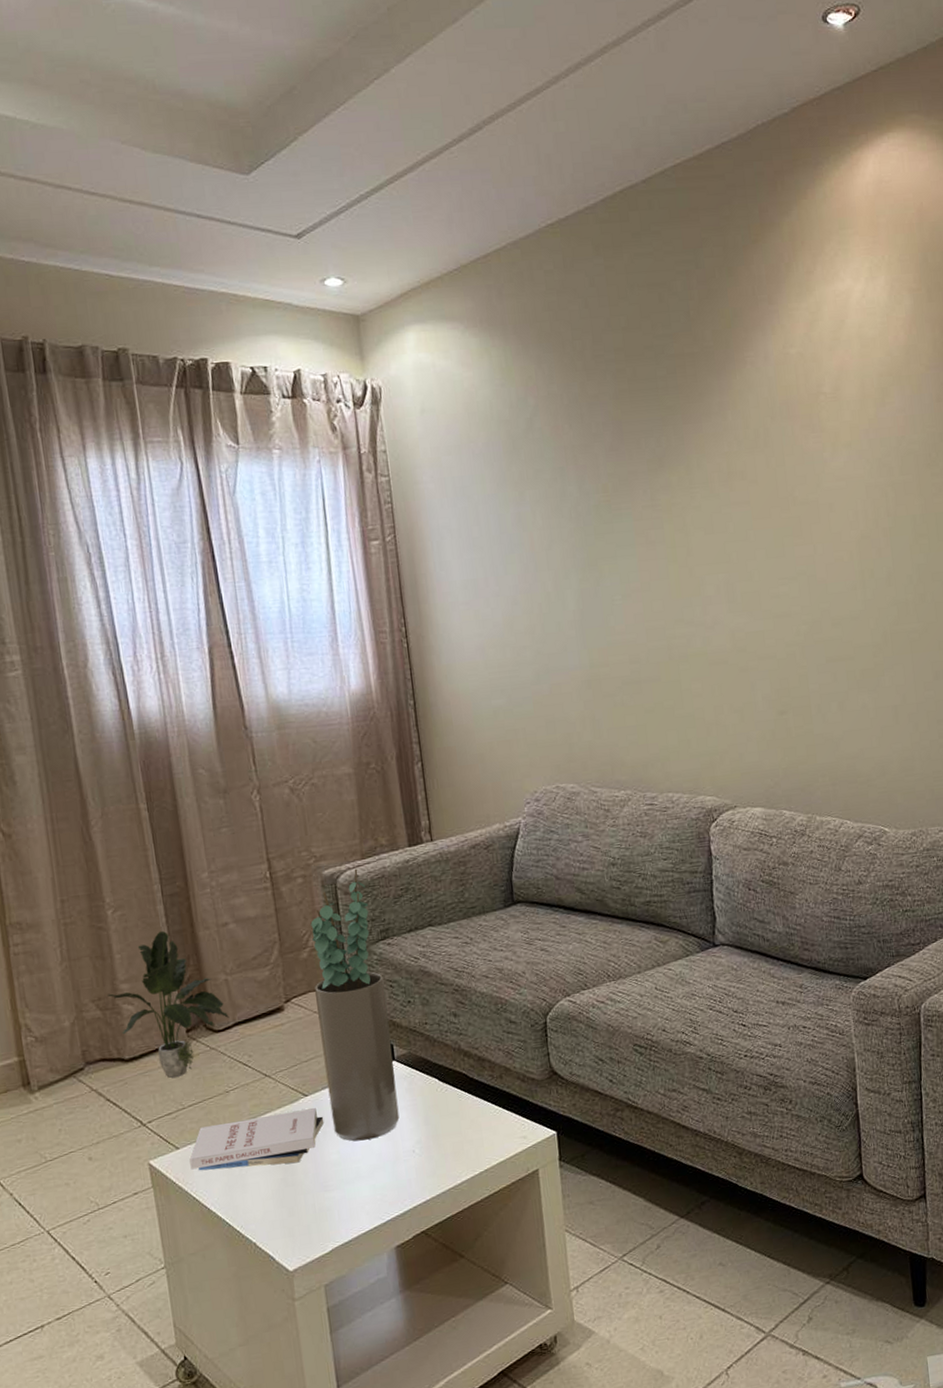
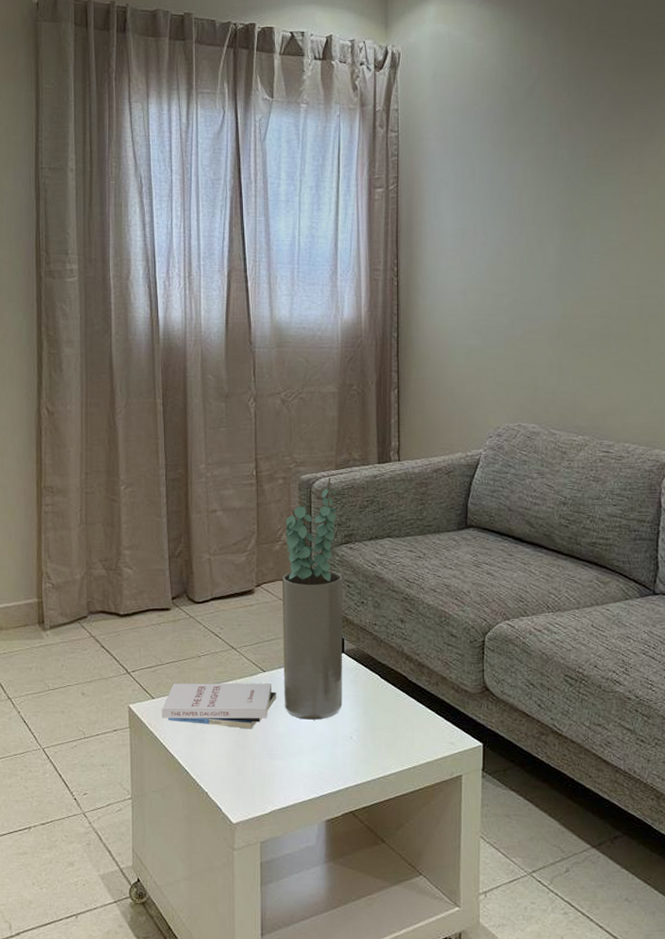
potted plant: present [107,930,230,1078] -> none [112,509,208,636]

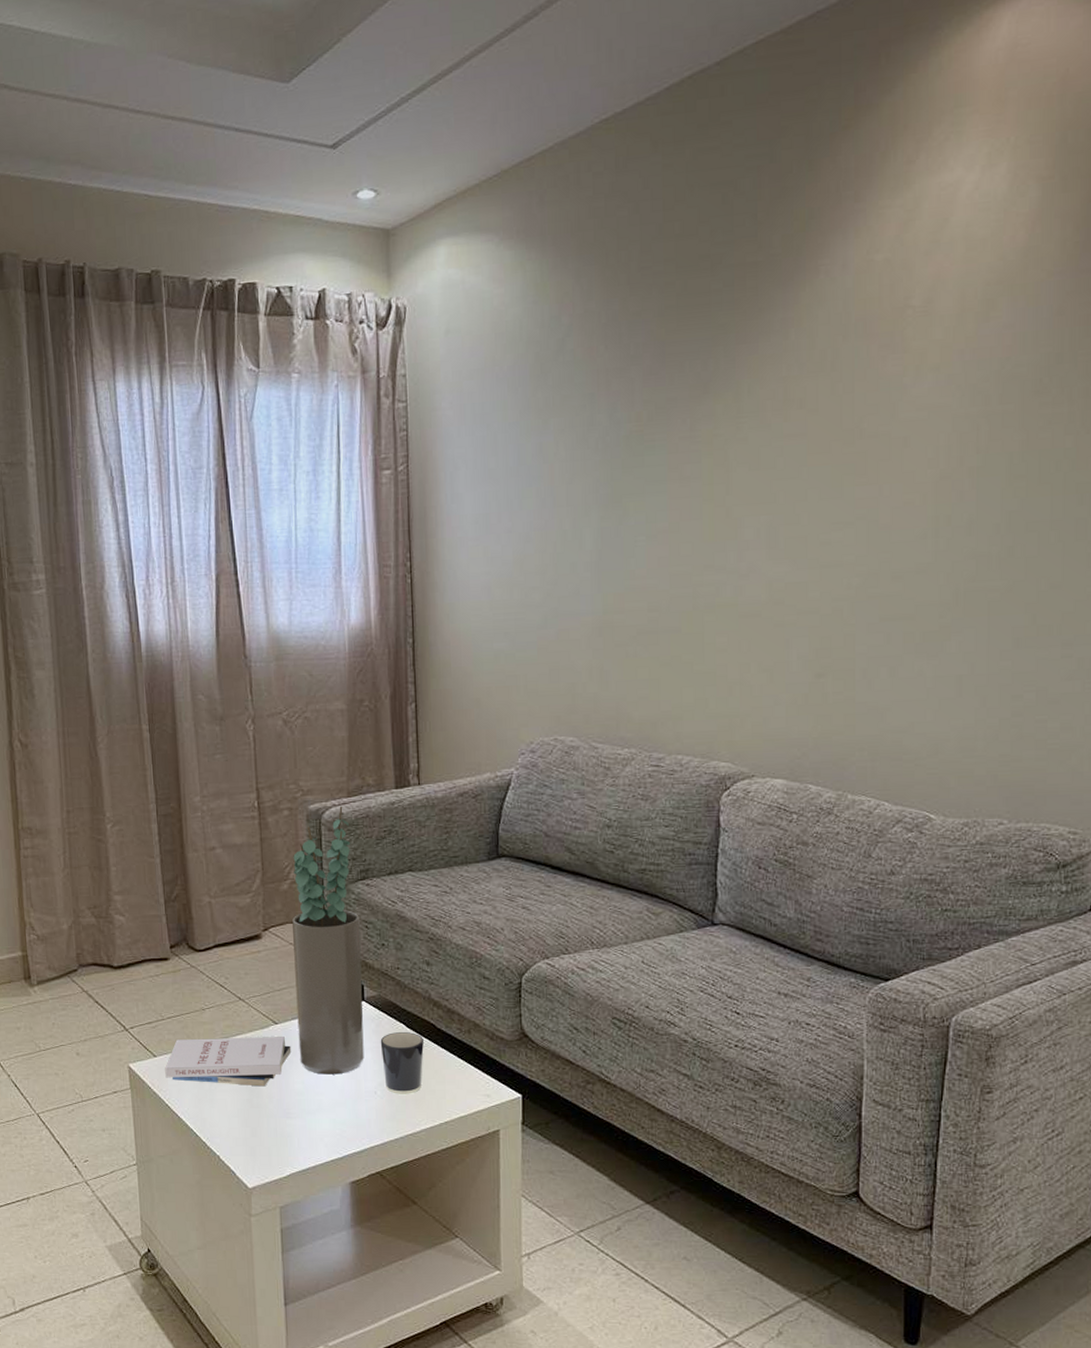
mug: none [357,683,396,740] -> present [380,1032,424,1094]

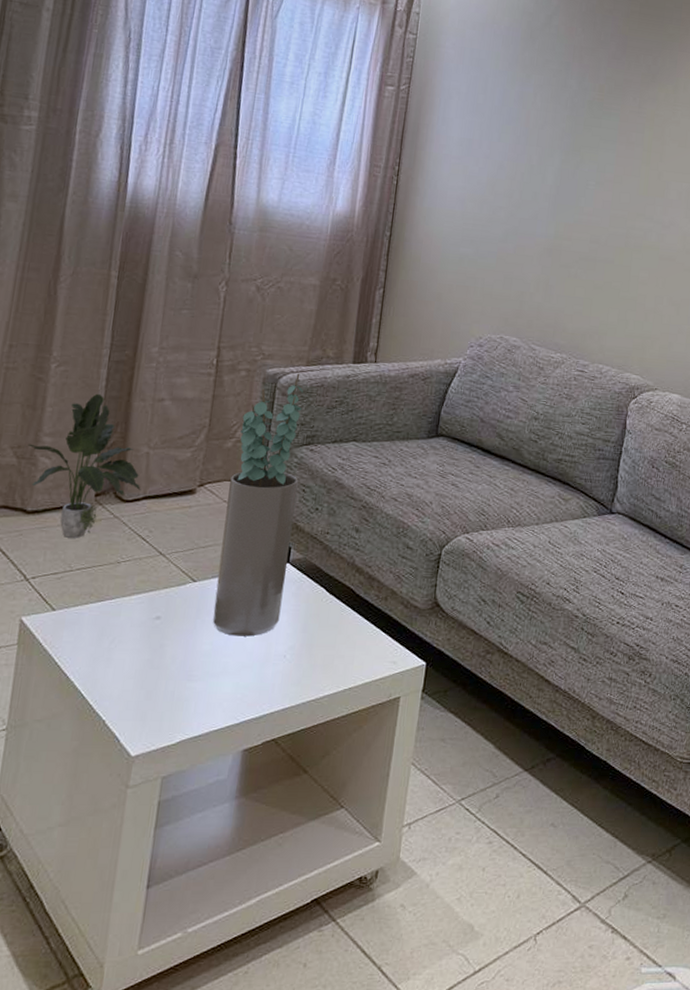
potted plant: none [102,848,210,989] -> present [27,393,141,538]
books: present [165,1037,292,1087] -> none [61,592,206,647]
mug: present [380,1032,424,1094] -> none [295,596,341,659]

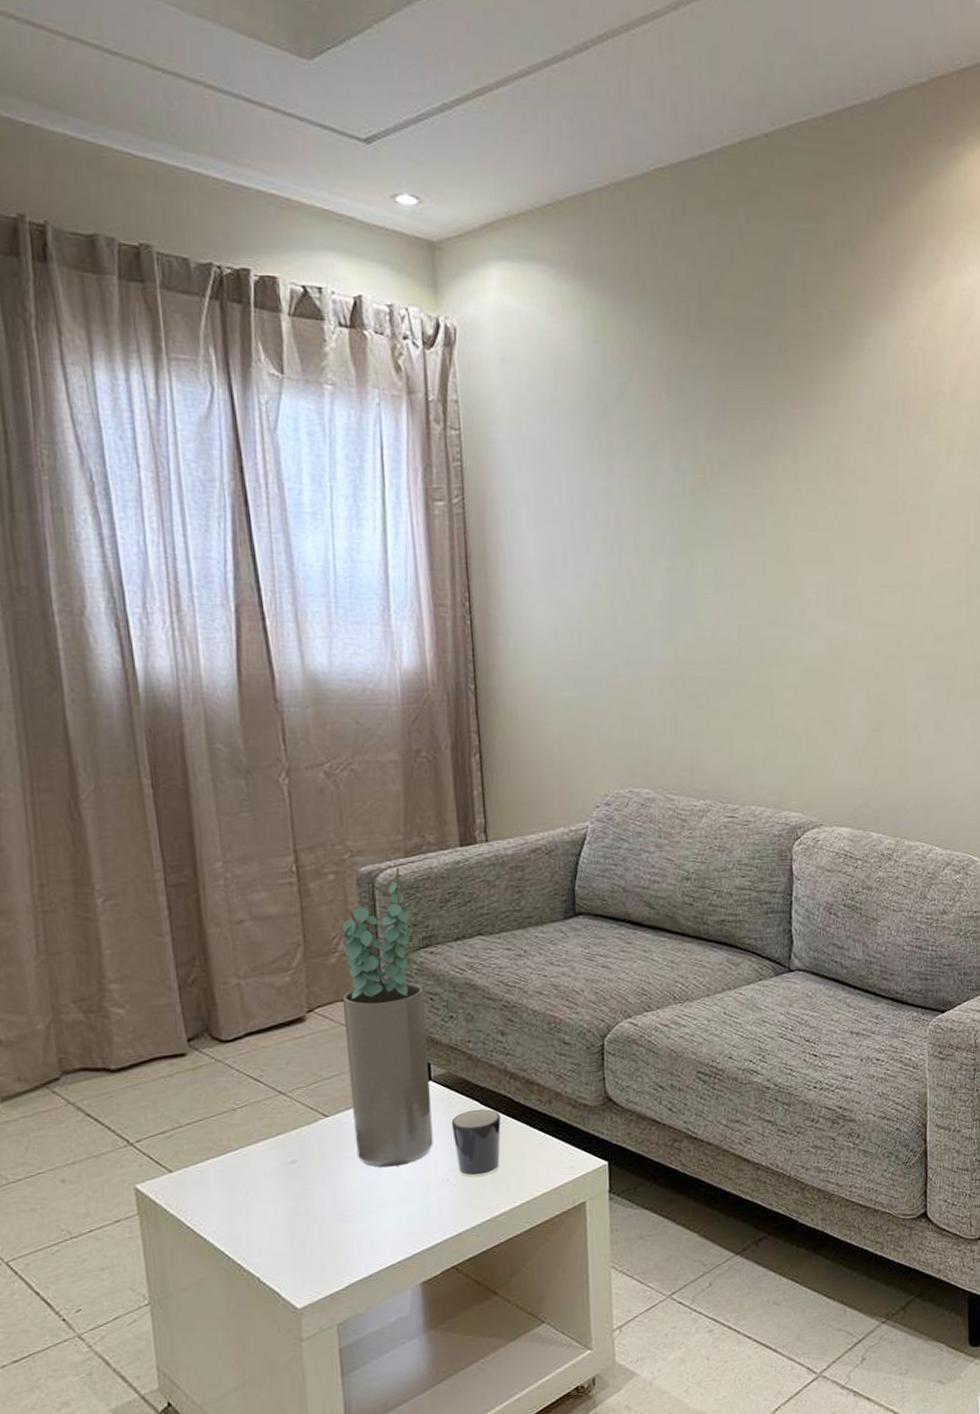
potted plant: present [27,393,141,538] -> none [92,925,240,1092]
mug: none [295,596,341,659] -> present [451,1109,501,1179]

